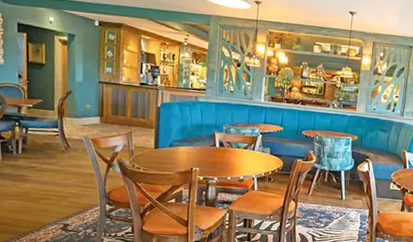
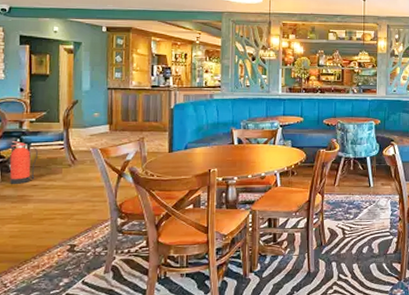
fire extinguisher: none [9,124,35,165] -> present [9,141,38,185]

